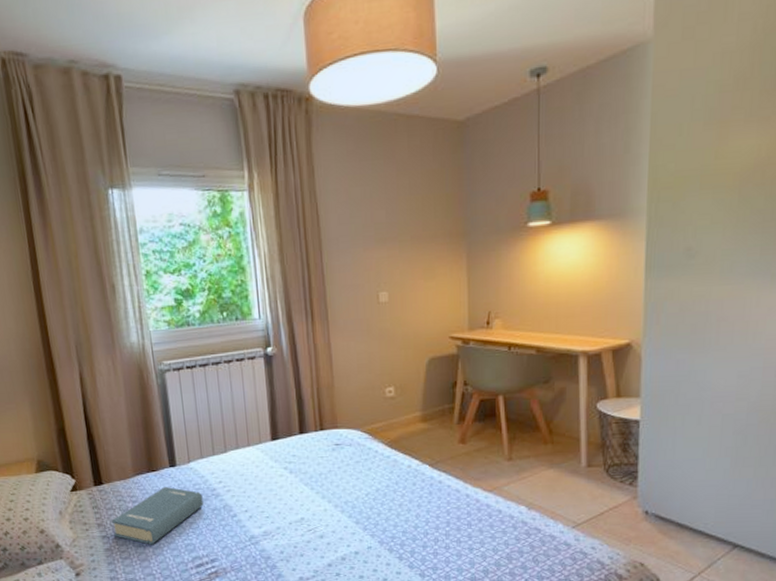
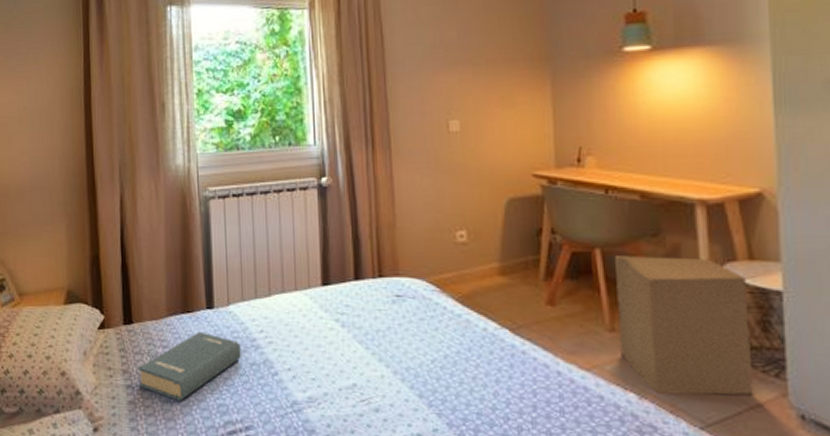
cardboard box: none [513,398,614,504] -> present [614,256,754,396]

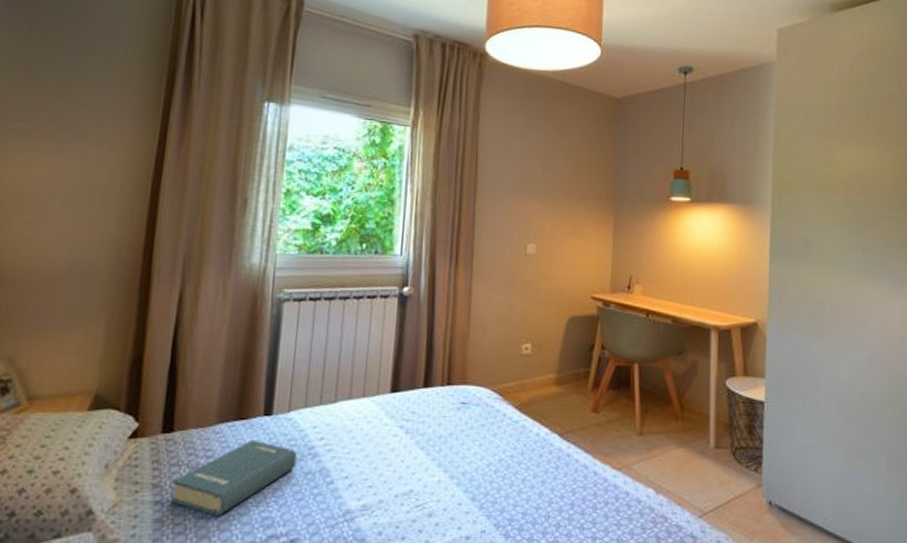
cardboard box: present [614,256,754,396] -> none [646,370,741,489]

